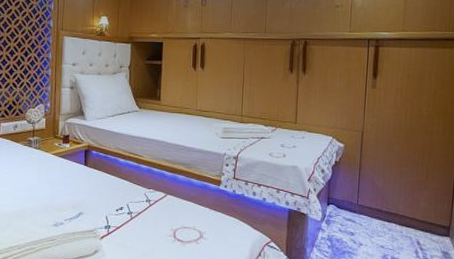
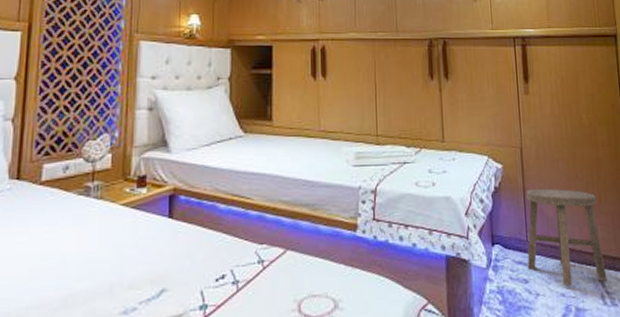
stool: none [355,165,424,241] -> present [526,188,608,287]

